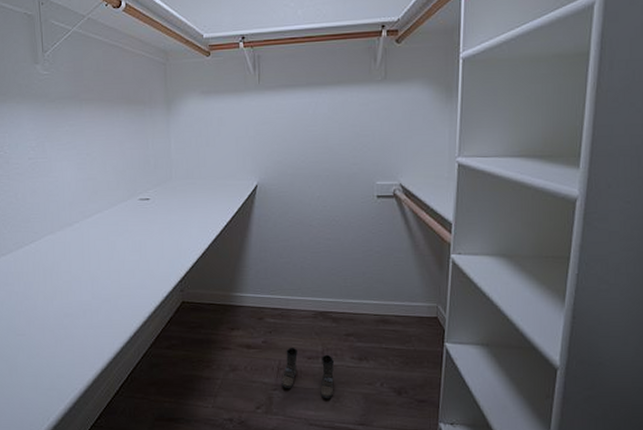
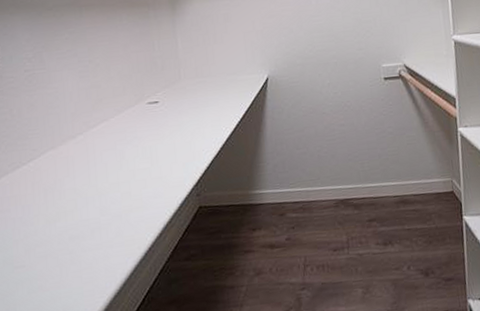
boots: present [282,347,335,399] -> none [309,240,362,292]

